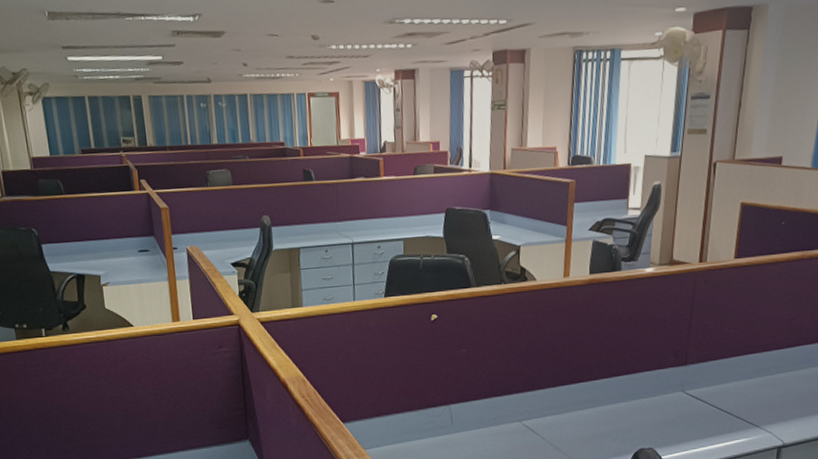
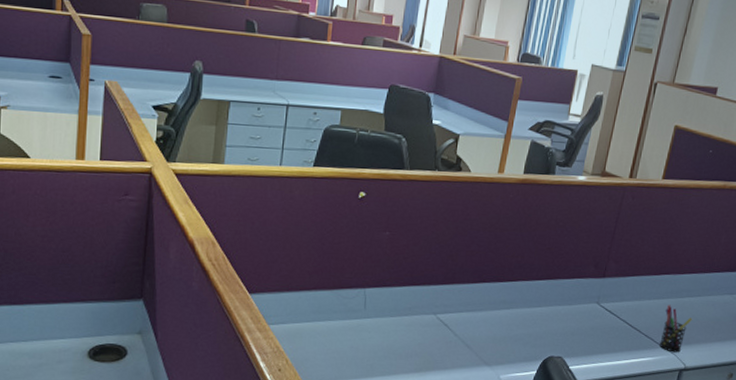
pen holder: none [753,384,785,431] -> present [659,305,692,353]

